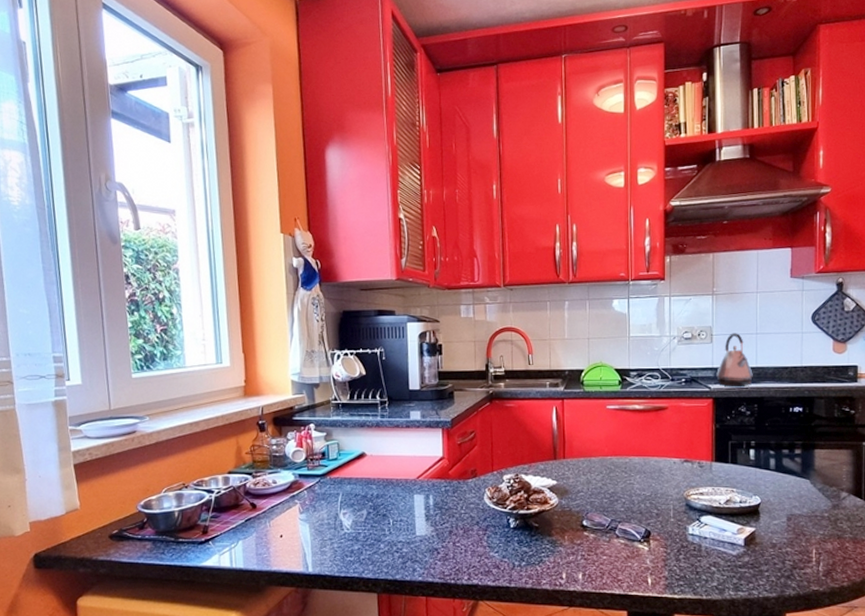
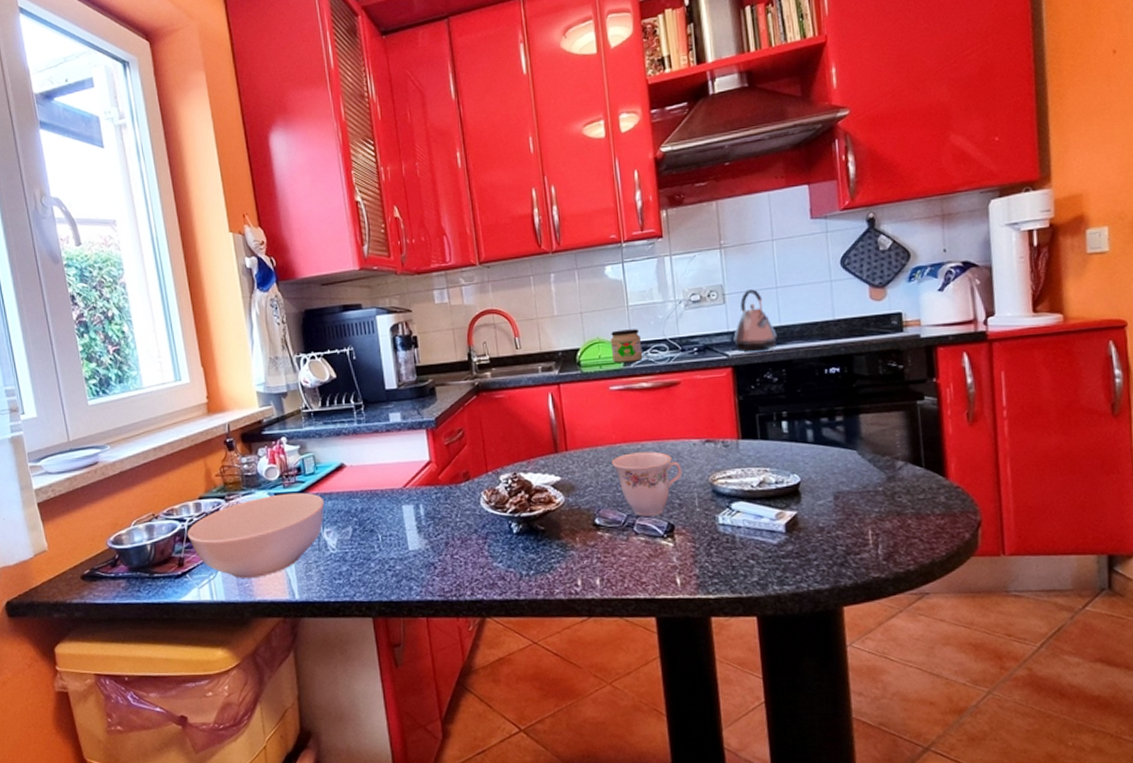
bowl: none [213,475,344,550] -> present [187,492,325,579]
teacup: none [602,465,662,522] -> present [611,451,683,517]
jar: none [611,357,638,386] -> present [610,329,643,363]

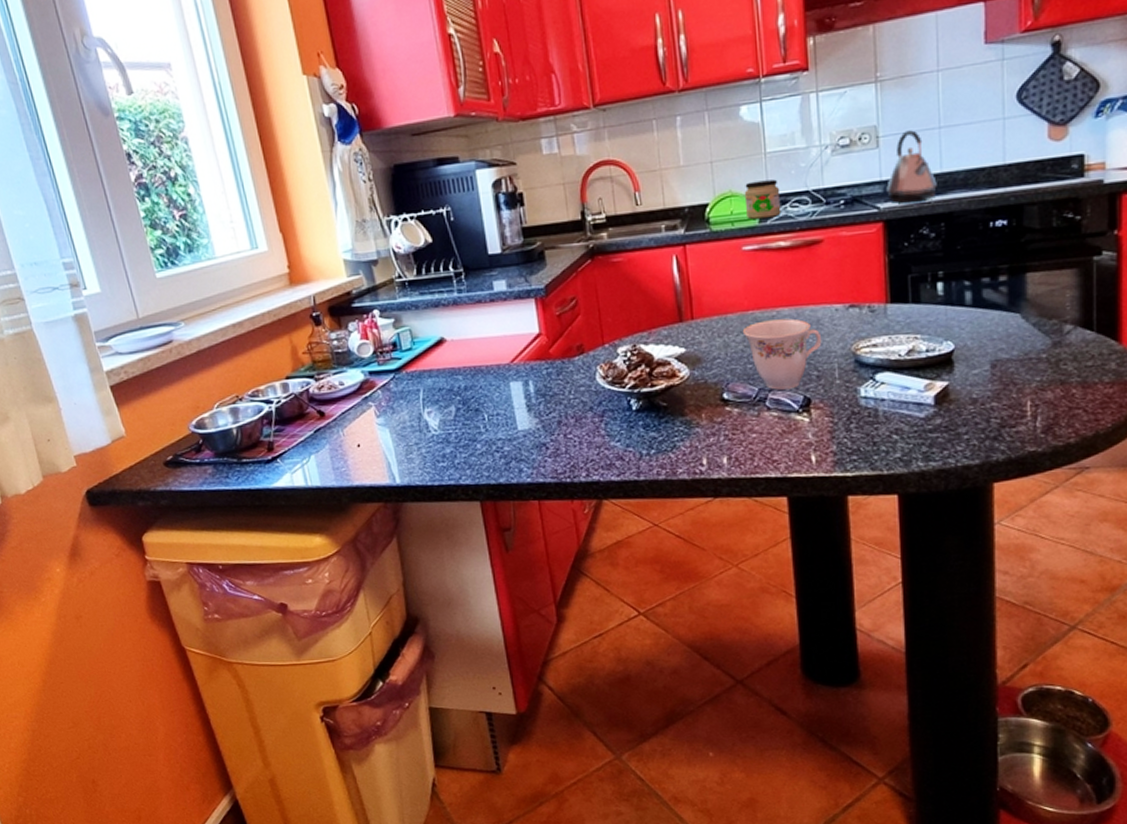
bowl: present [187,492,325,579] -> none [275,370,424,463]

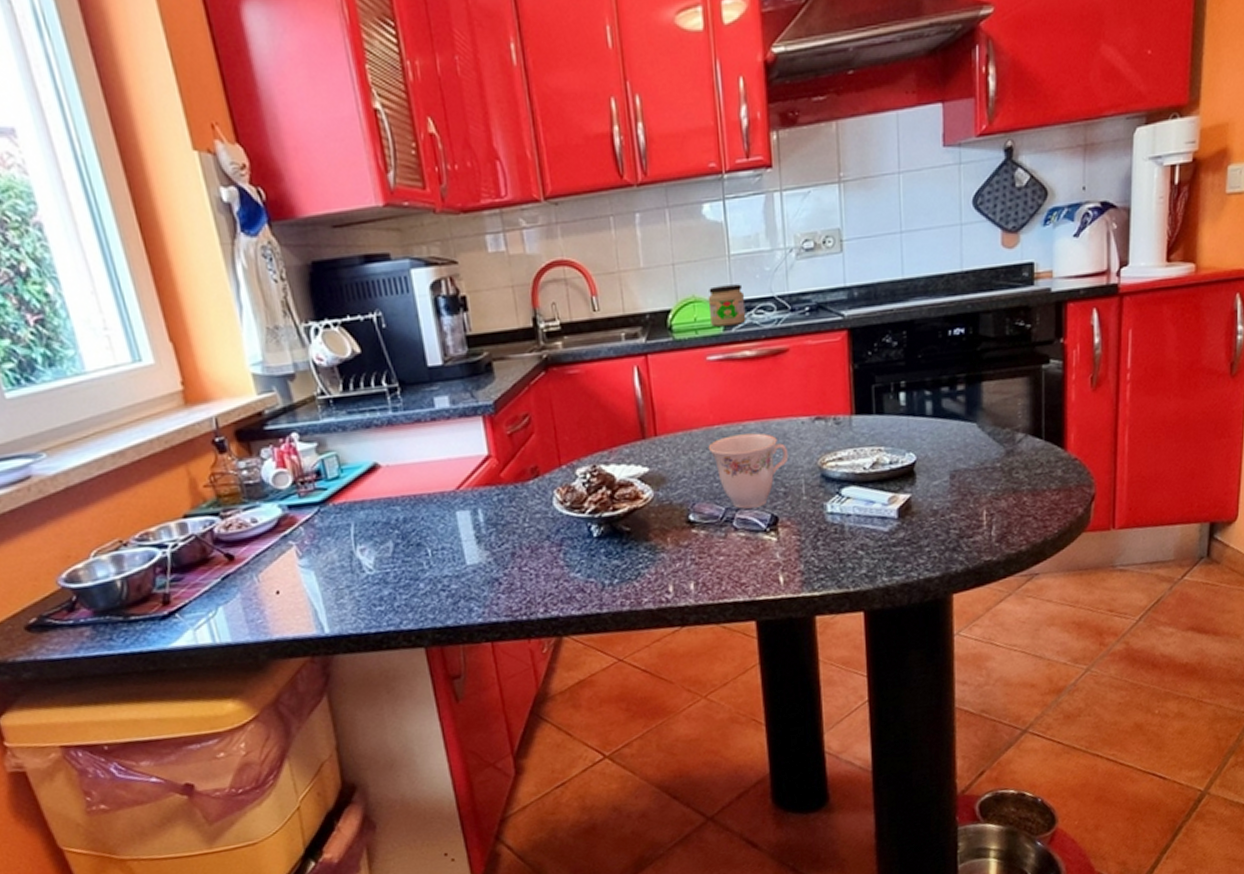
kettle: present [886,130,937,203] -> none [850,234,899,311]

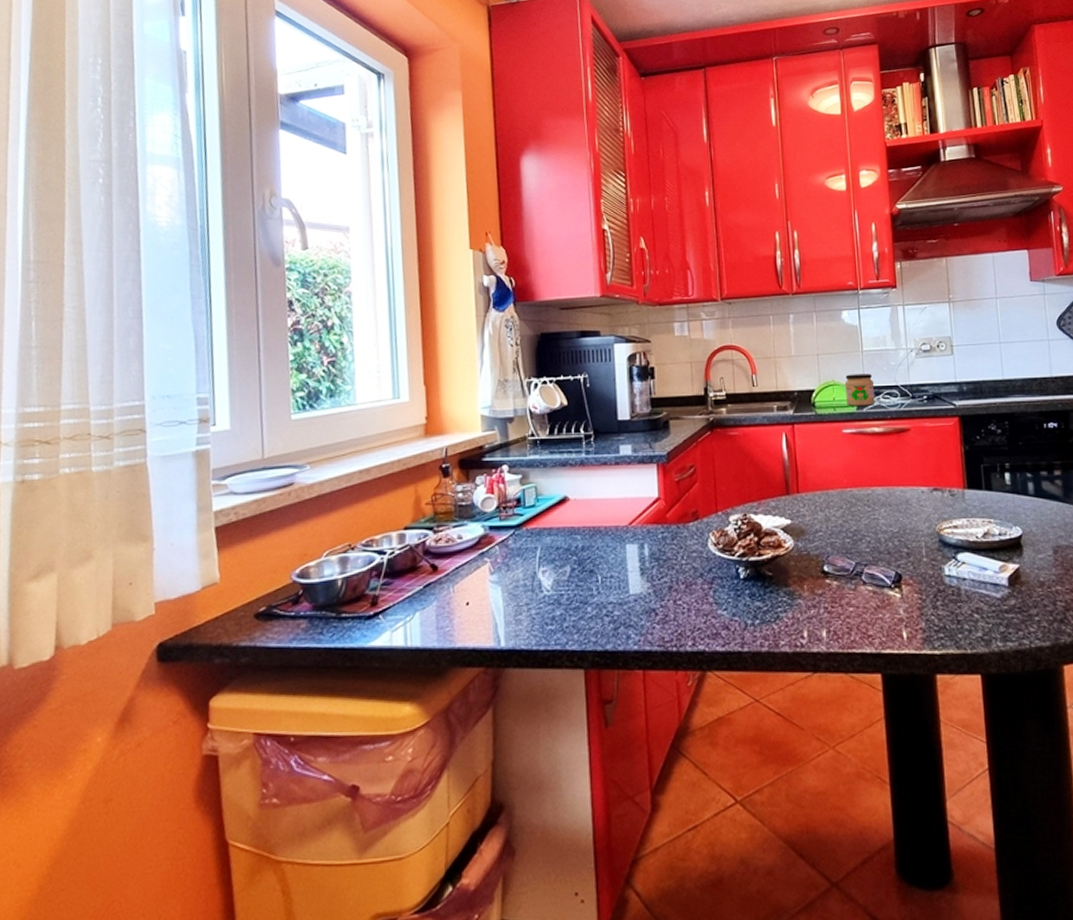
teacup: present [708,432,789,509] -> none [841,498,911,565]

